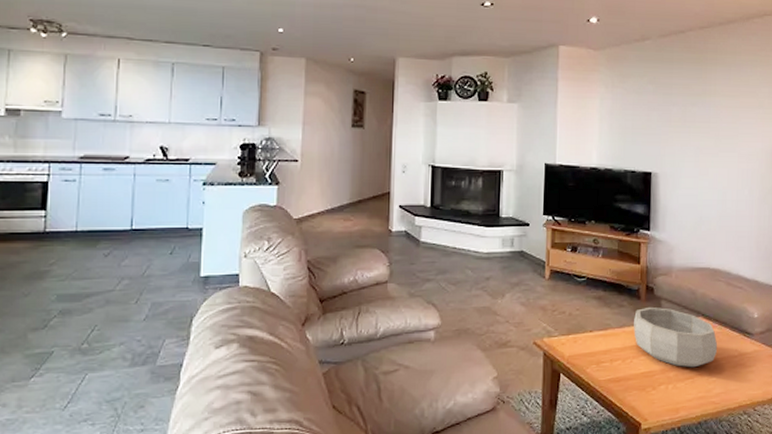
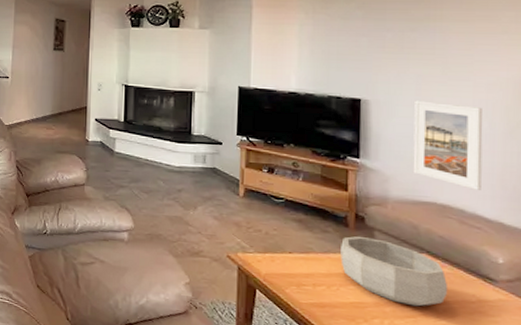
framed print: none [692,172,745,253] -> present [413,100,483,190]

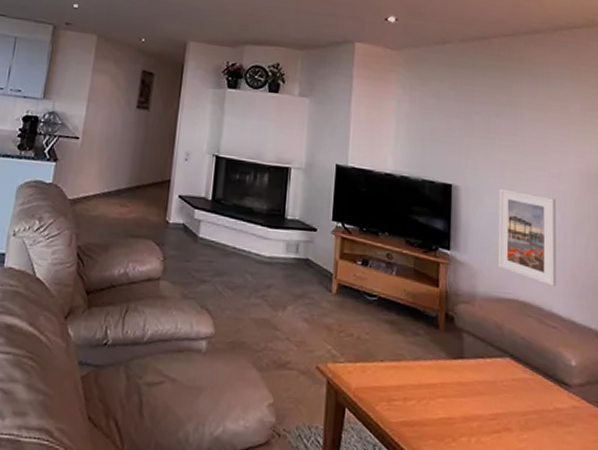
decorative bowl: present [340,236,449,307] -> none [431,338,529,420]

